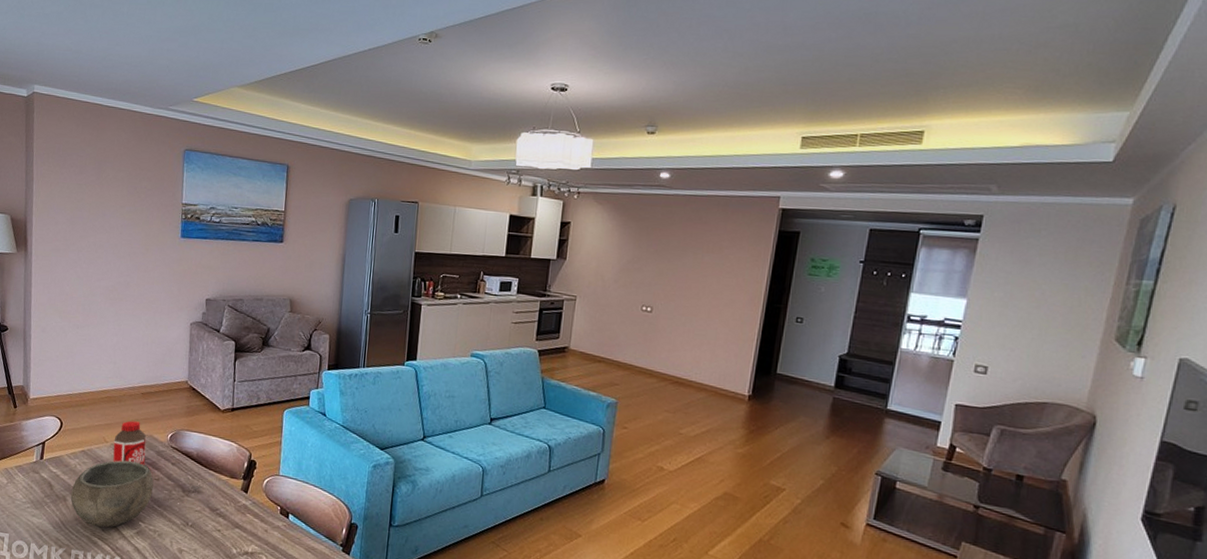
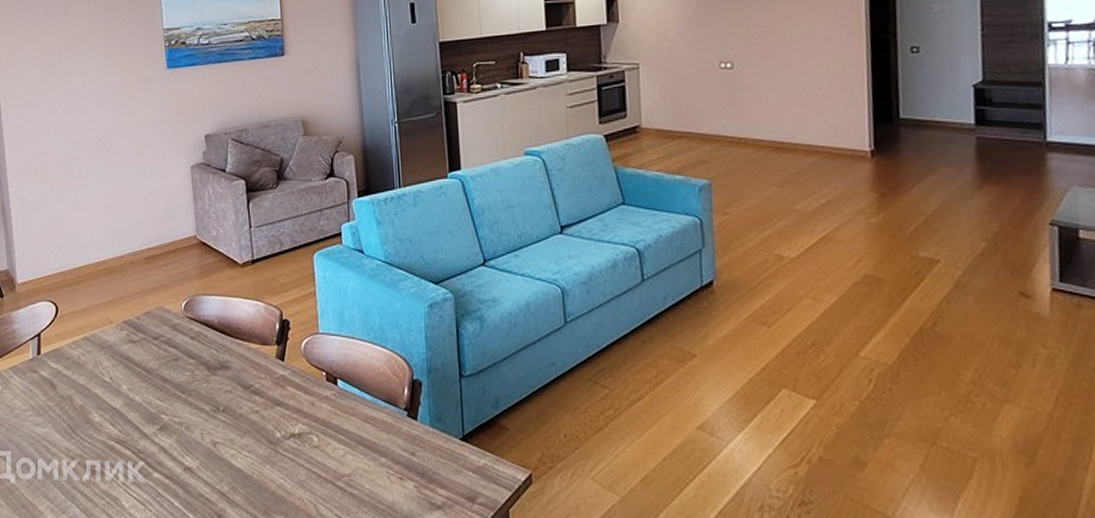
bowl: present [70,460,154,528] -> none [77,341,172,428]
bottle: present [113,421,147,465] -> none [119,293,159,346]

